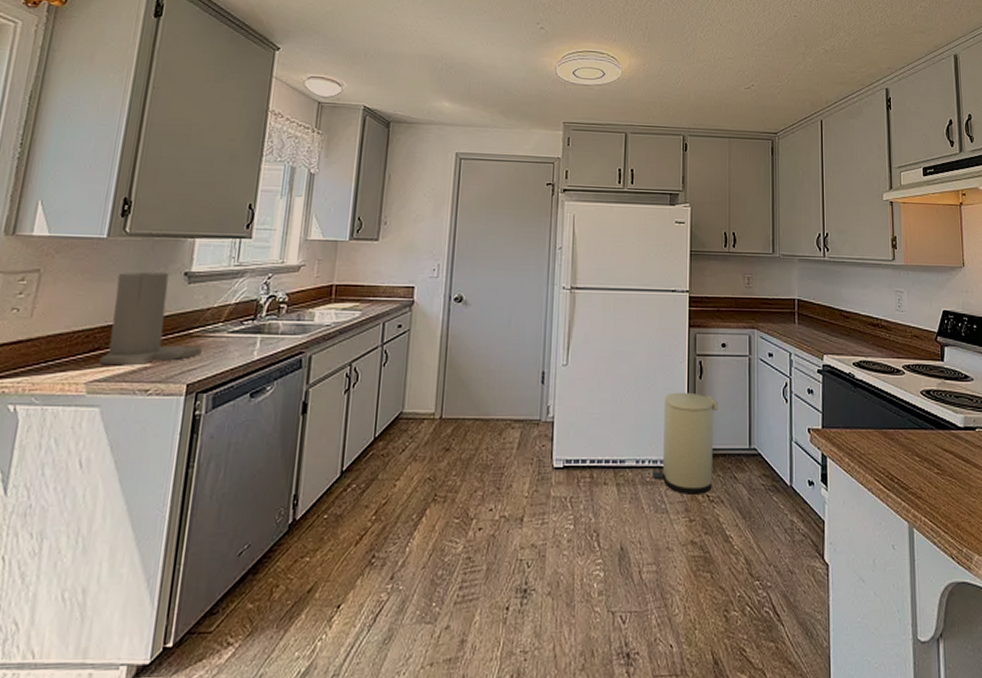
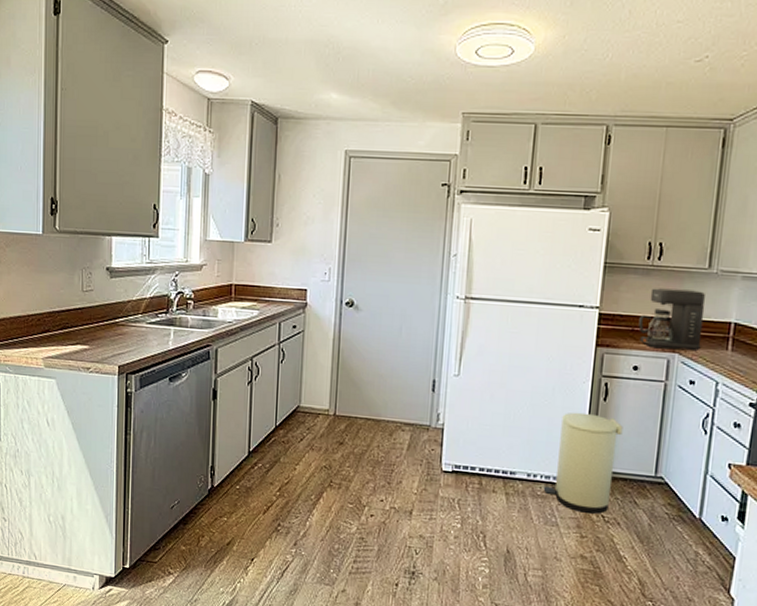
paper towel: present [99,272,202,366] -> none [50,265,127,348]
coffee maker: none [723,272,774,326] -> present [638,288,705,350]

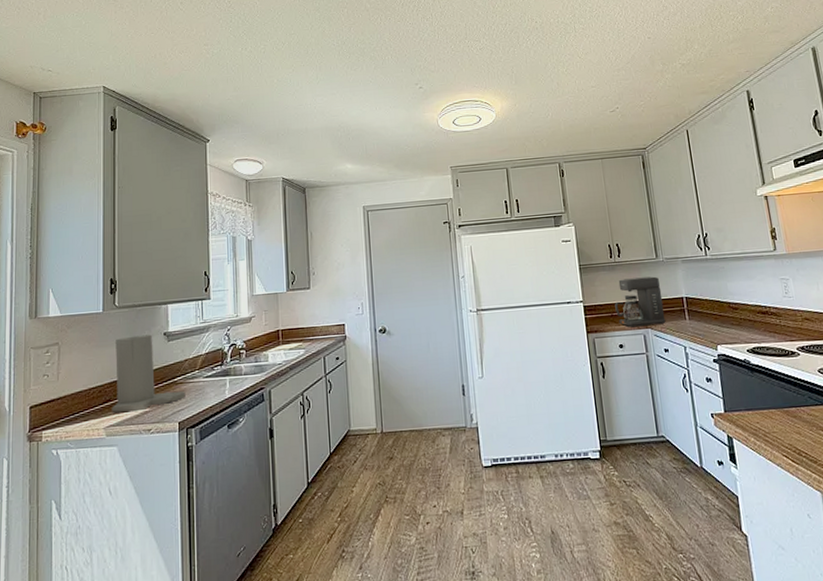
paper towel: none [50,265,127,348] -> present [112,334,186,414]
pedal bin: present [543,412,623,514] -> none [570,391,627,482]

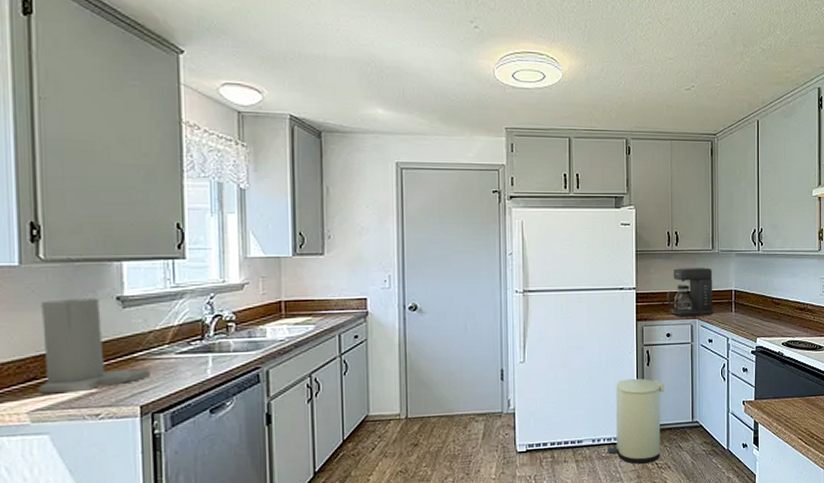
pedal bin: none [570,391,627,482] -> present [607,378,664,464]

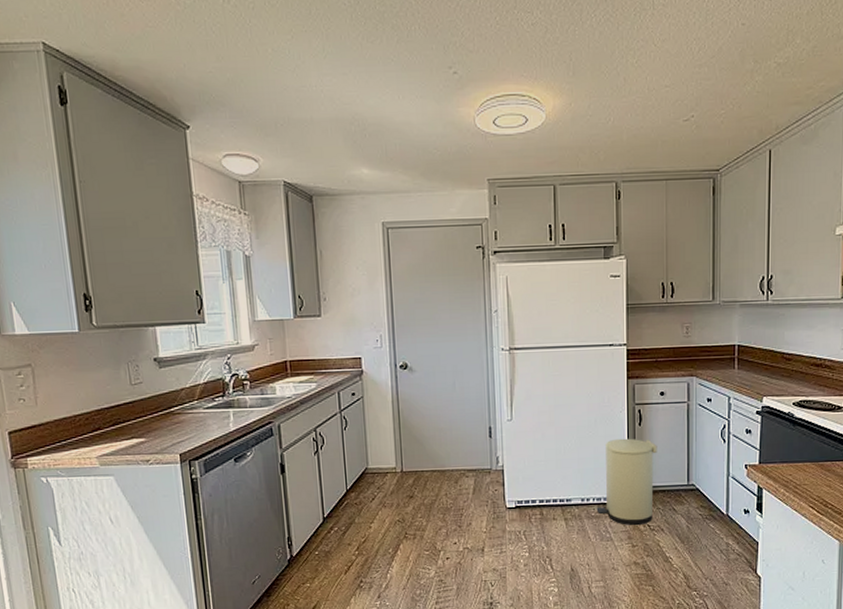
paper towel: present [38,298,150,395] -> none [98,359,185,443]
coffee maker: present [667,268,713,317] -> none [661,320,713,375]

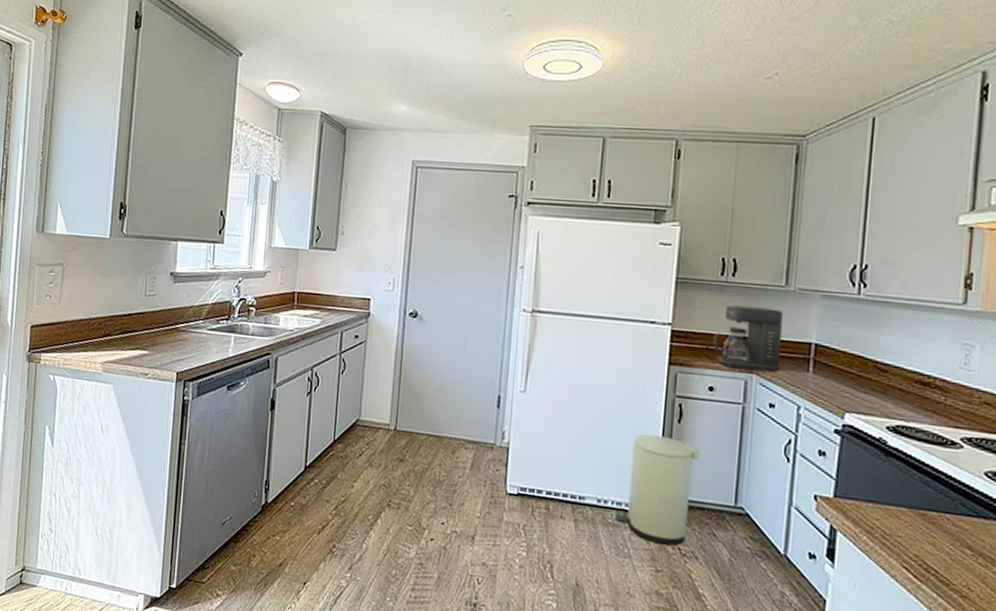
coffee maker: none [661,320,713,375] -> present [713,305,783,372]

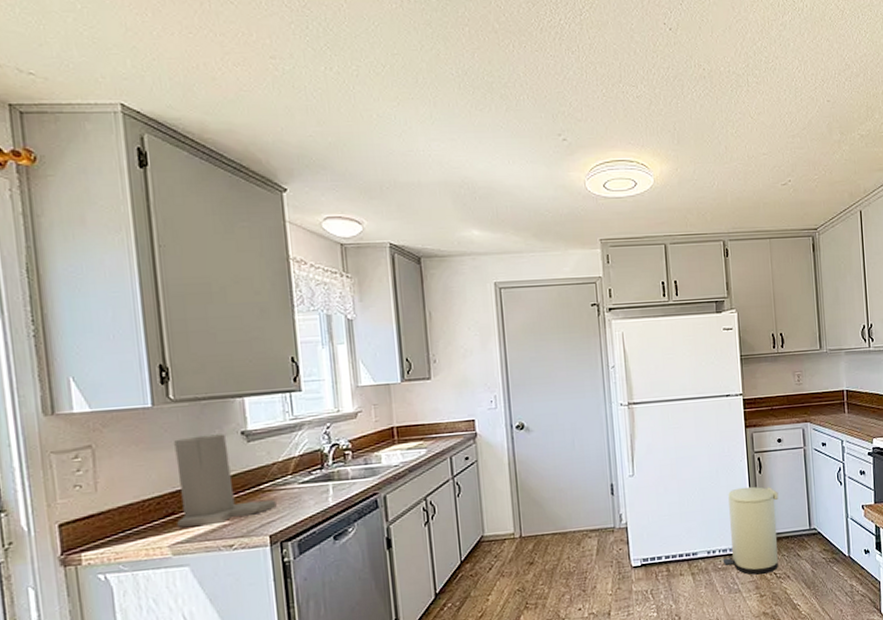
paper towel: none [110,269,187,353] -> present [174,434,277,529]
coffee maker: present [713,305,783,372] -> none [775,368,825,422]

